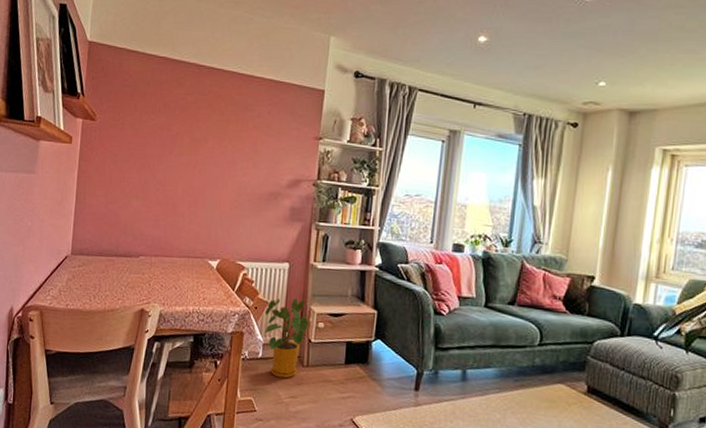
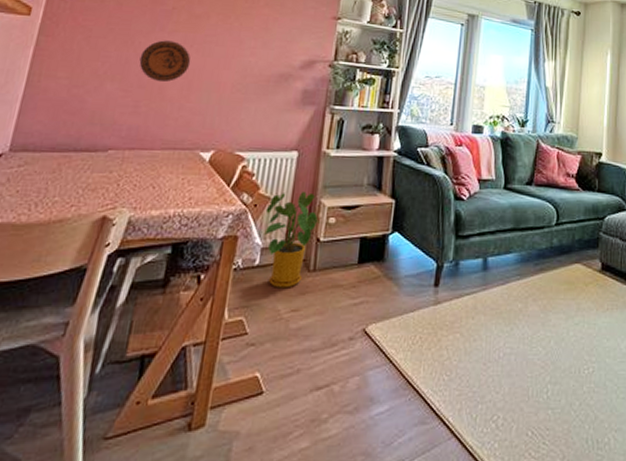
decorative plate: none [155,162,195,200] -> present [139,40,191,83]

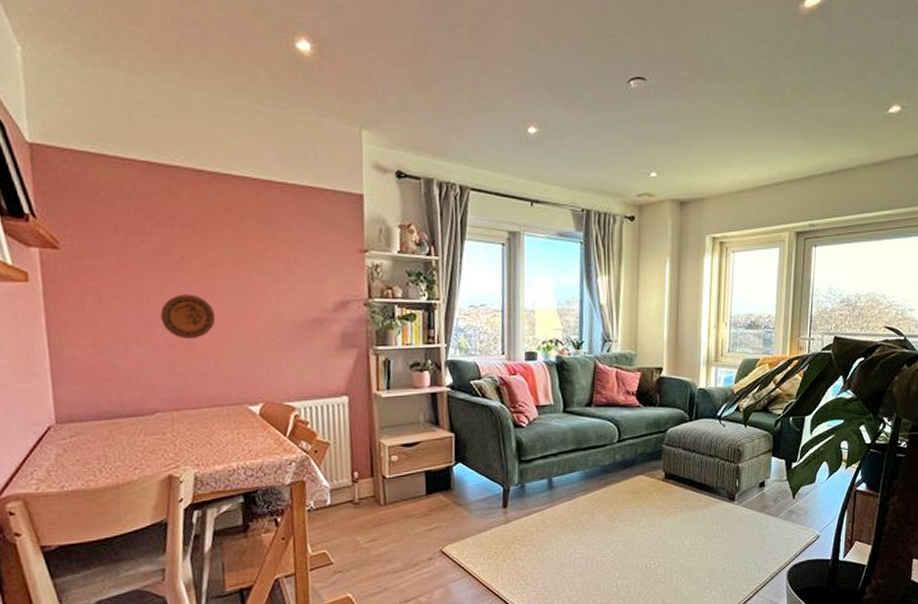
house plant: present [264,191,323,288] -> none [327,433,385,523]

